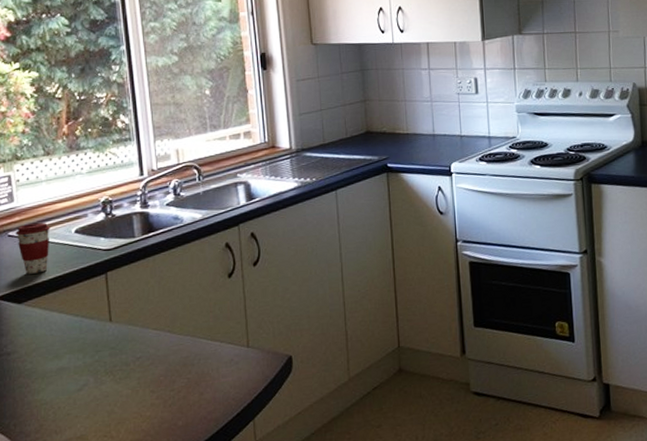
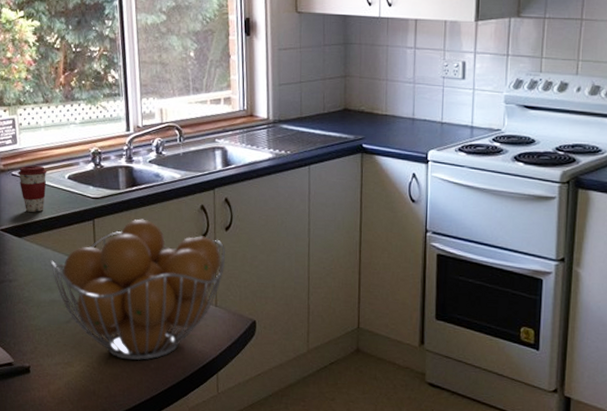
fruit basket: none [56,265,255,421] -> present [50,219,225,361]

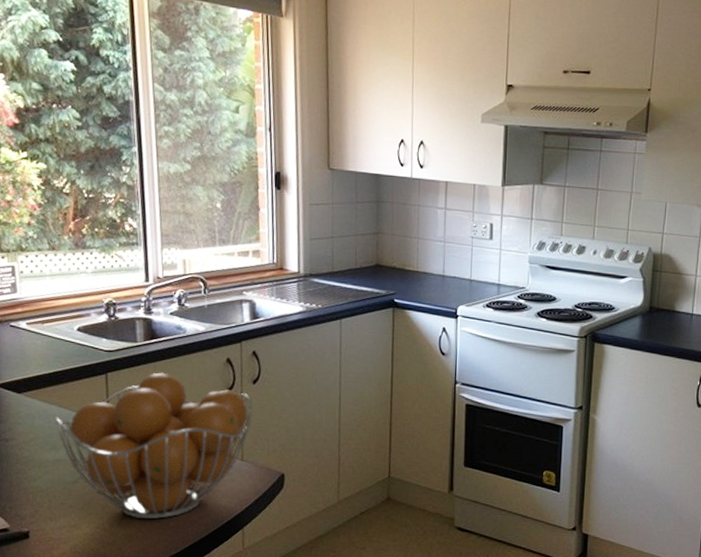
coffee cup: present [18,165,47,212] -> none [17,316,53,366]

